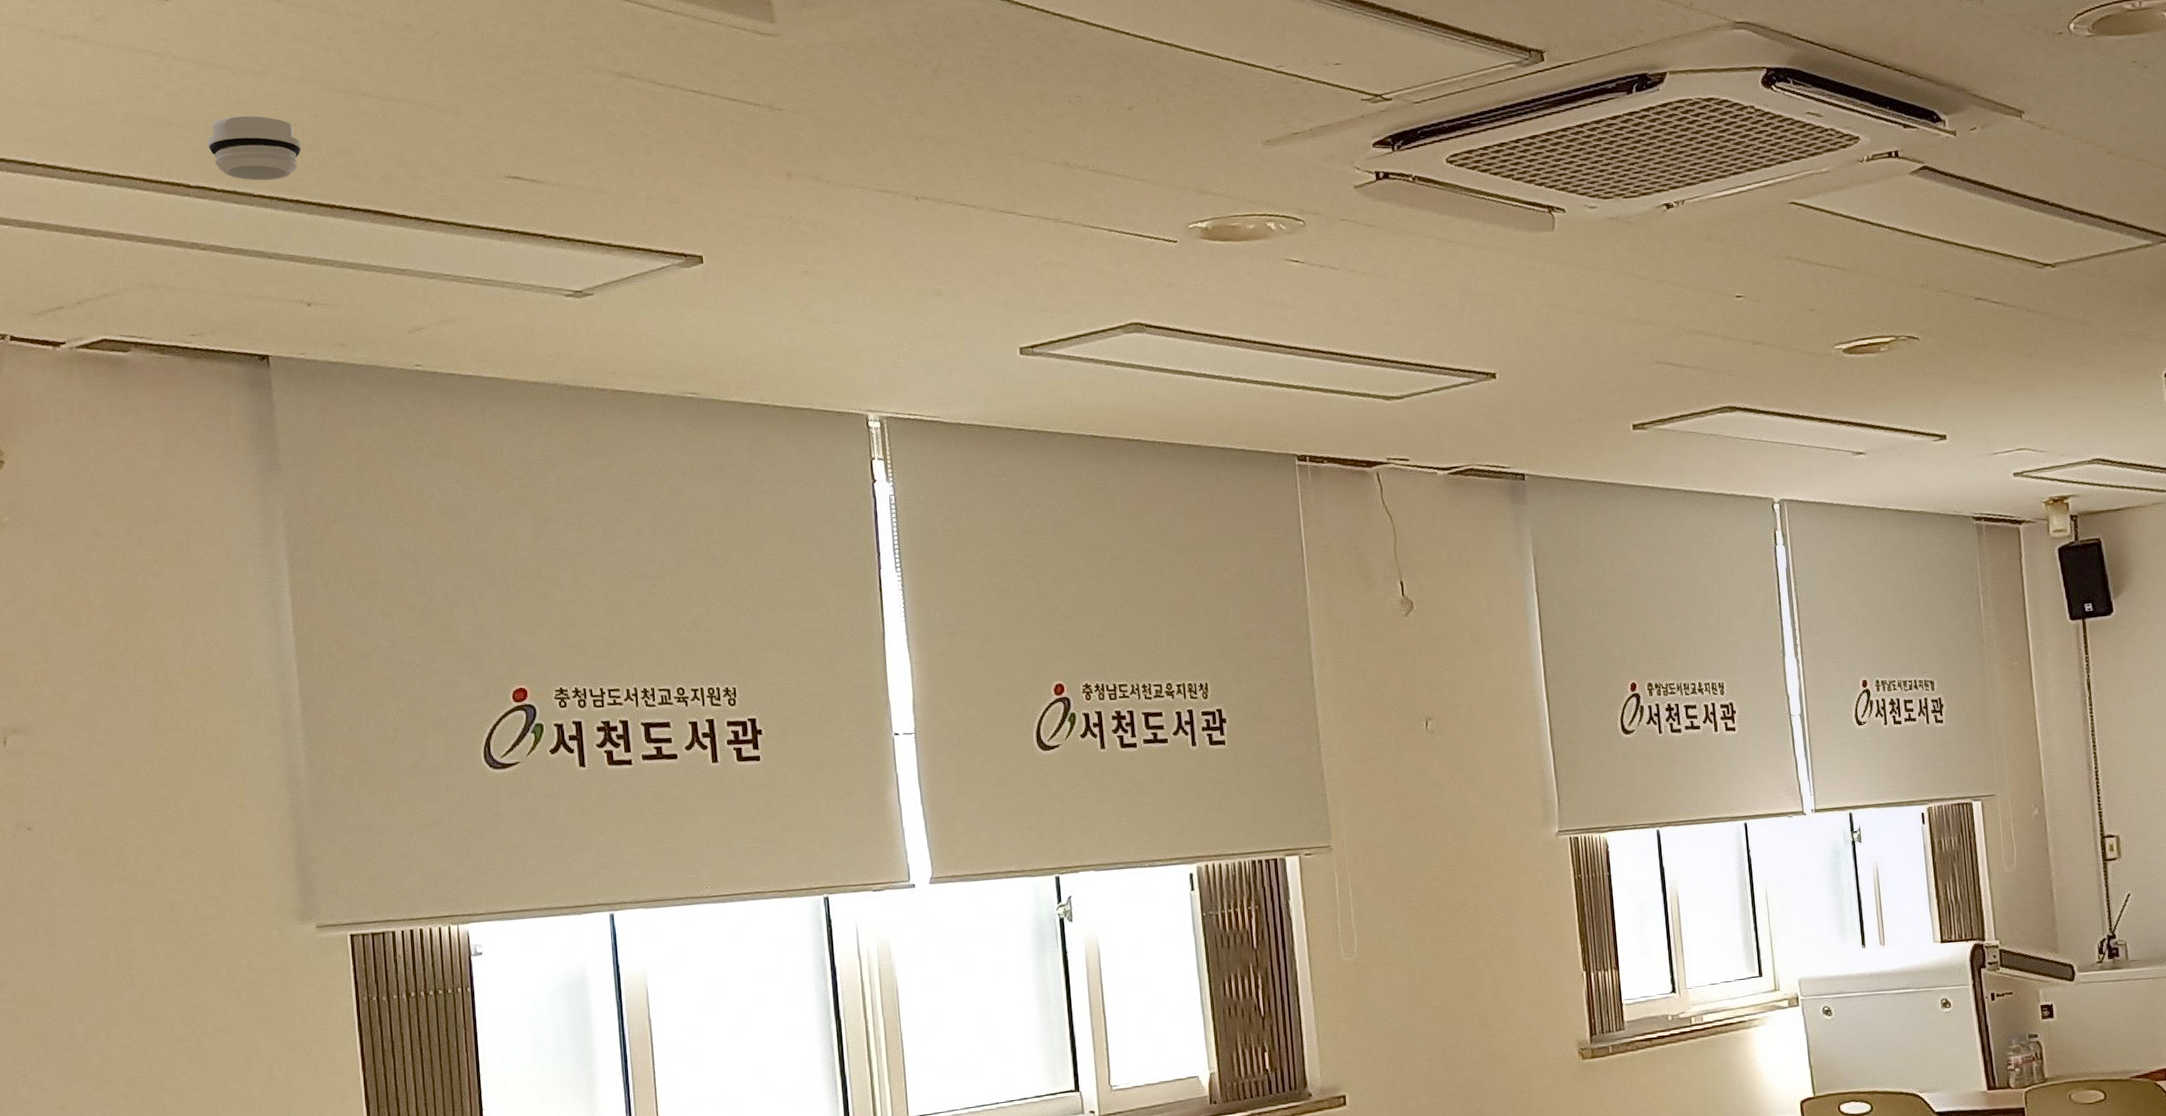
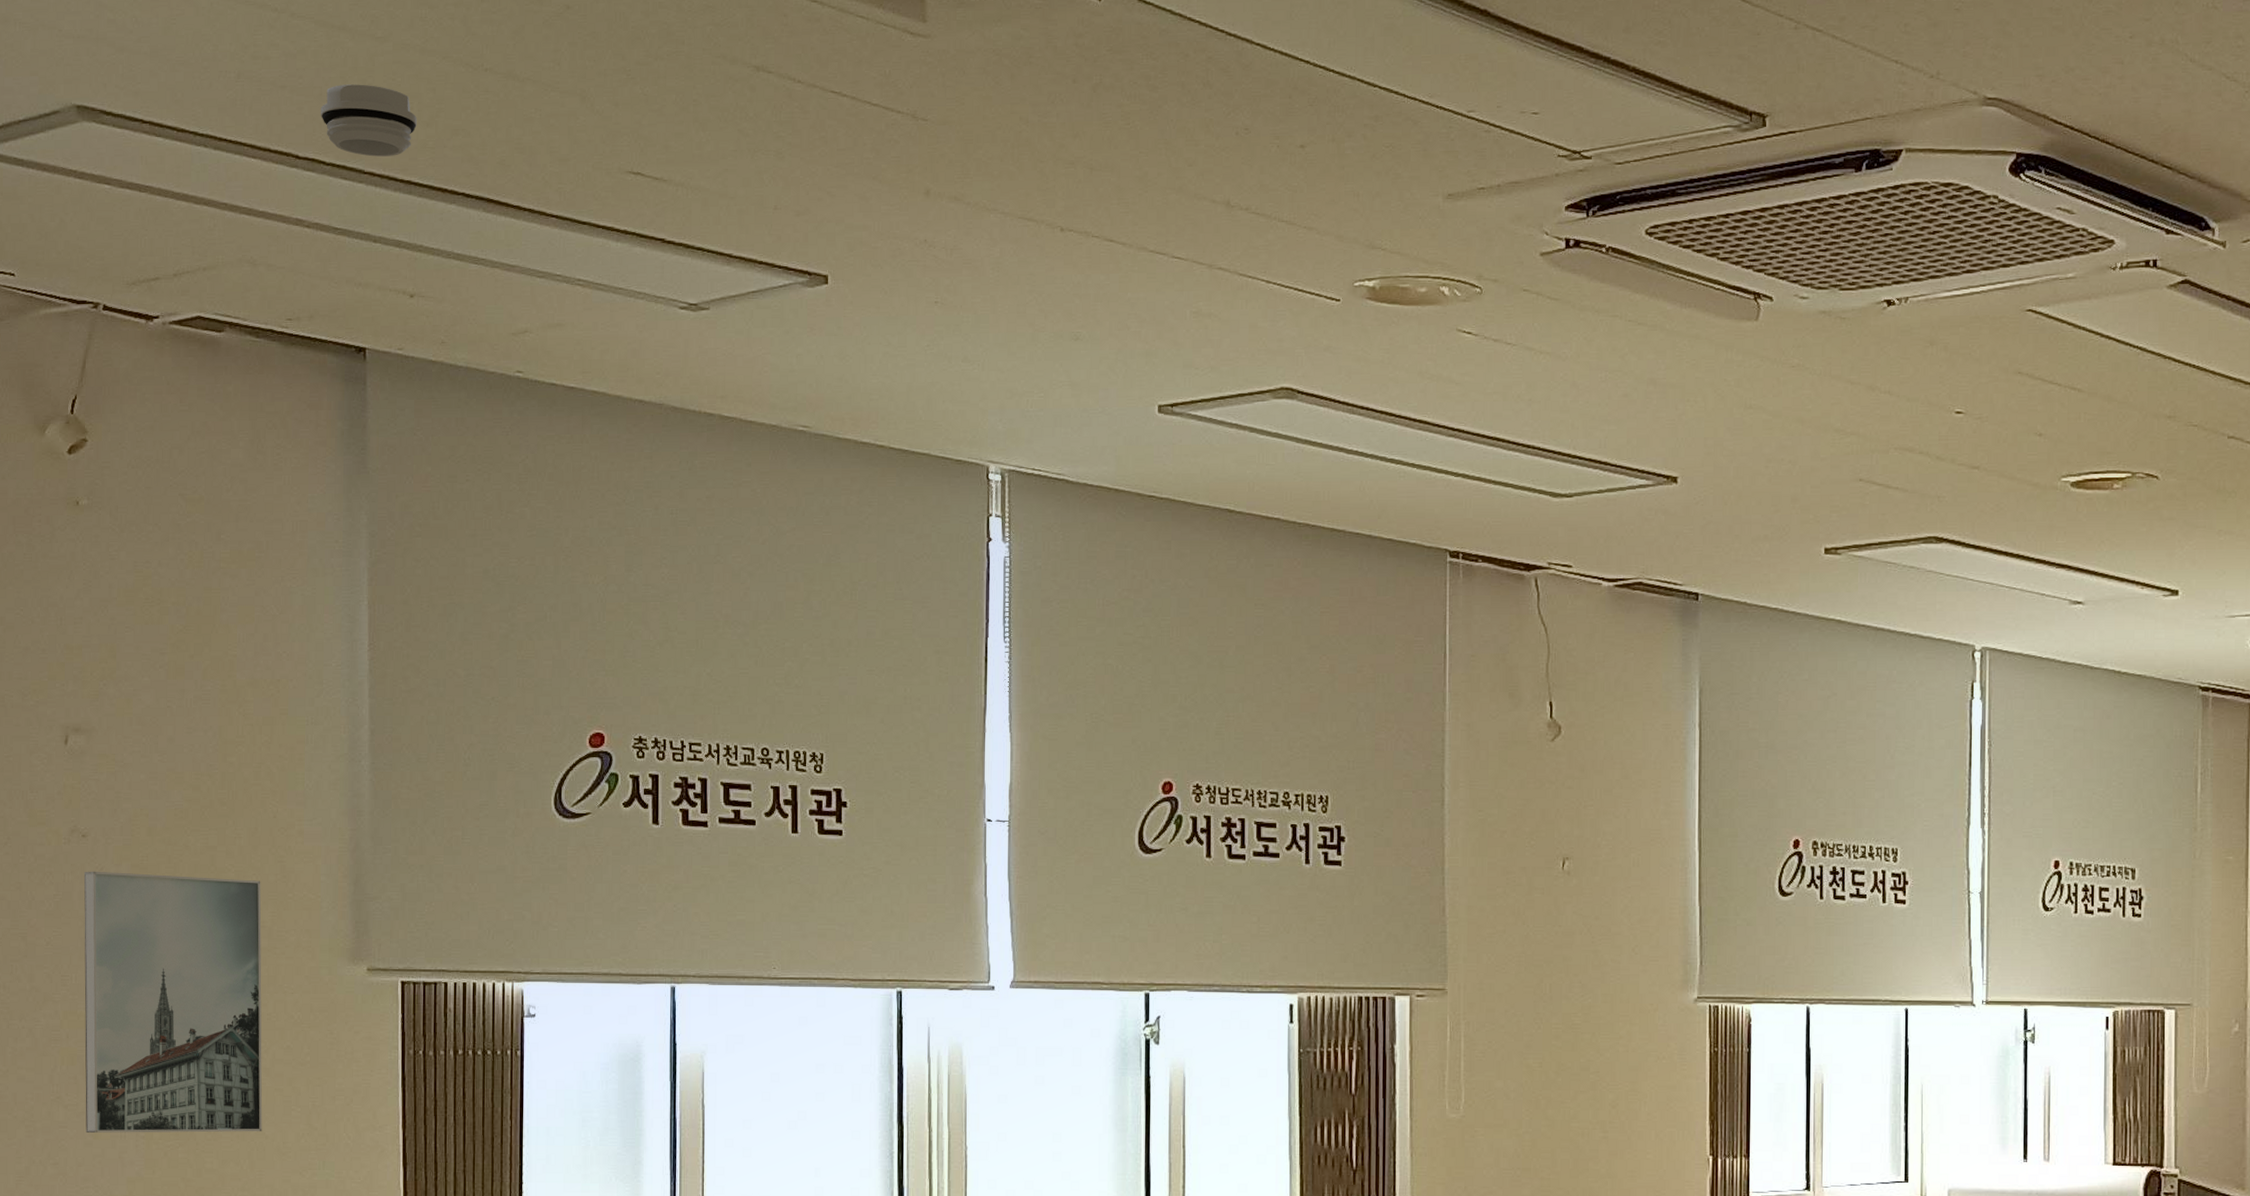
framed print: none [32,854,226,1106] -> present [84,871,263,1133]

